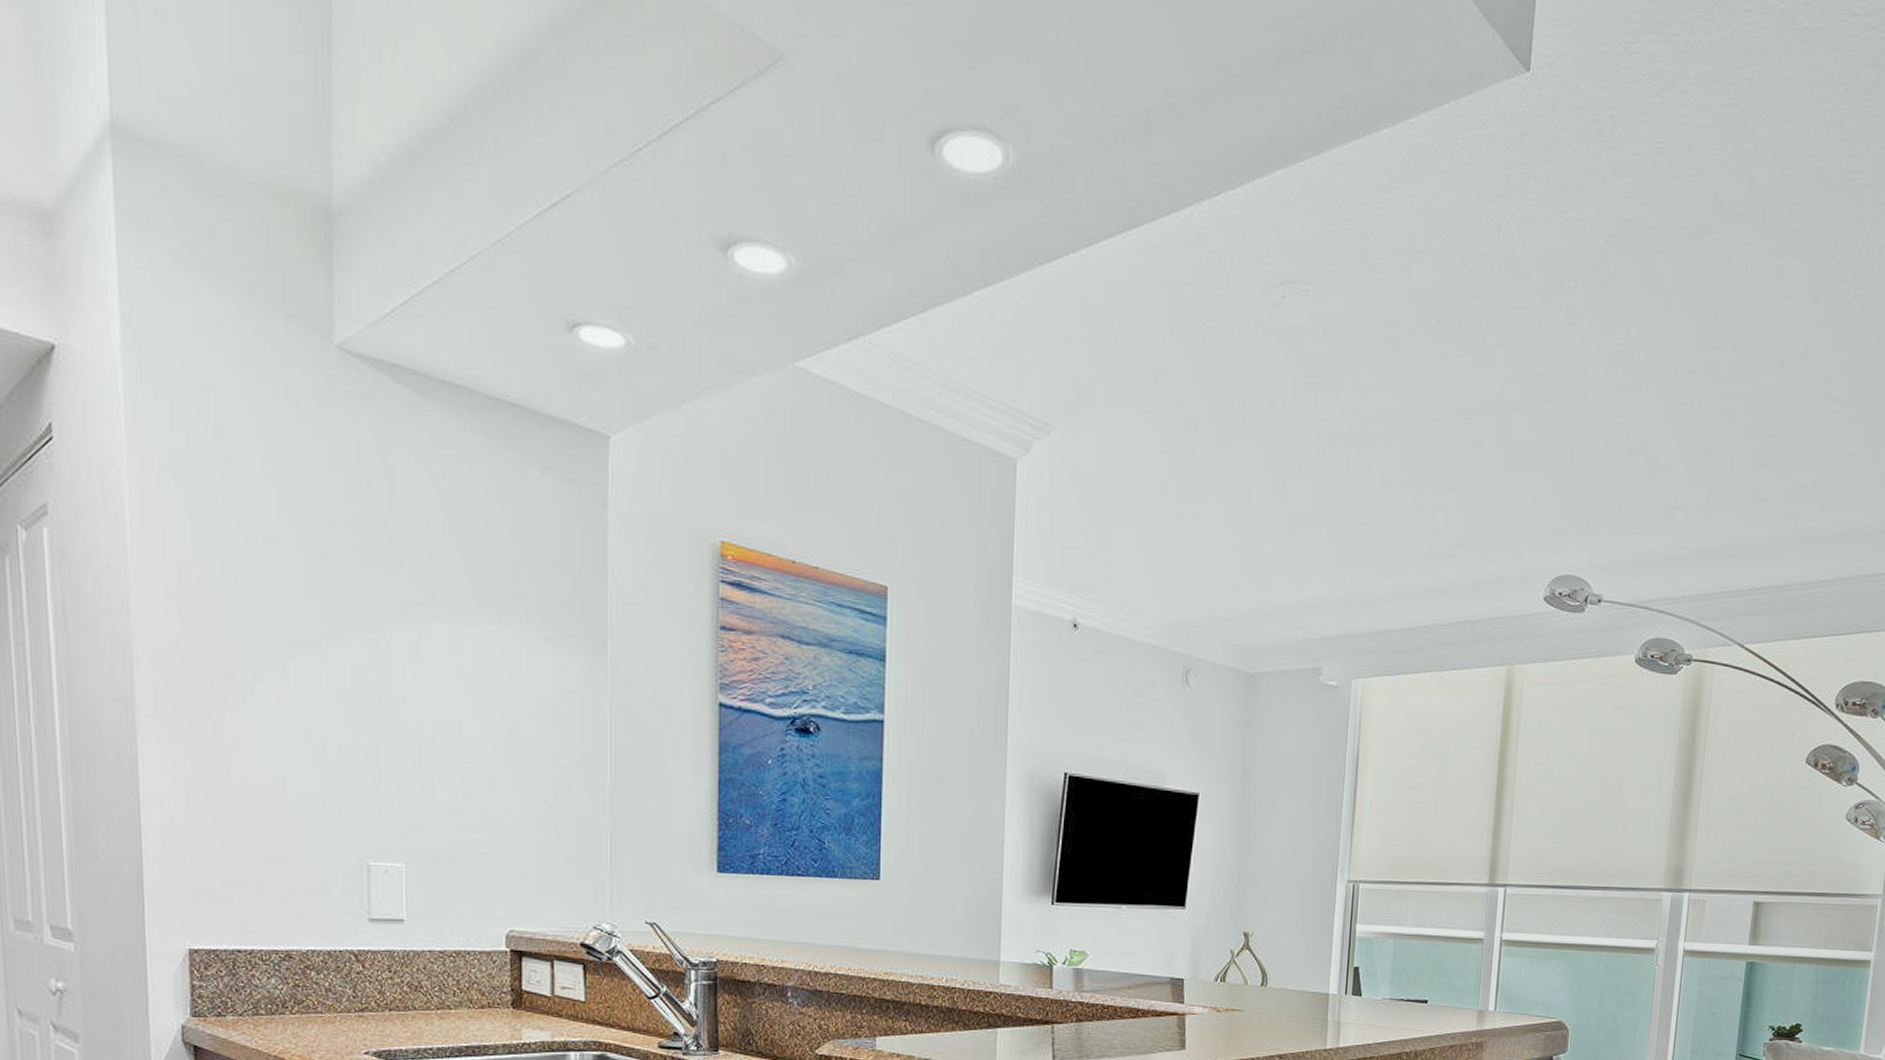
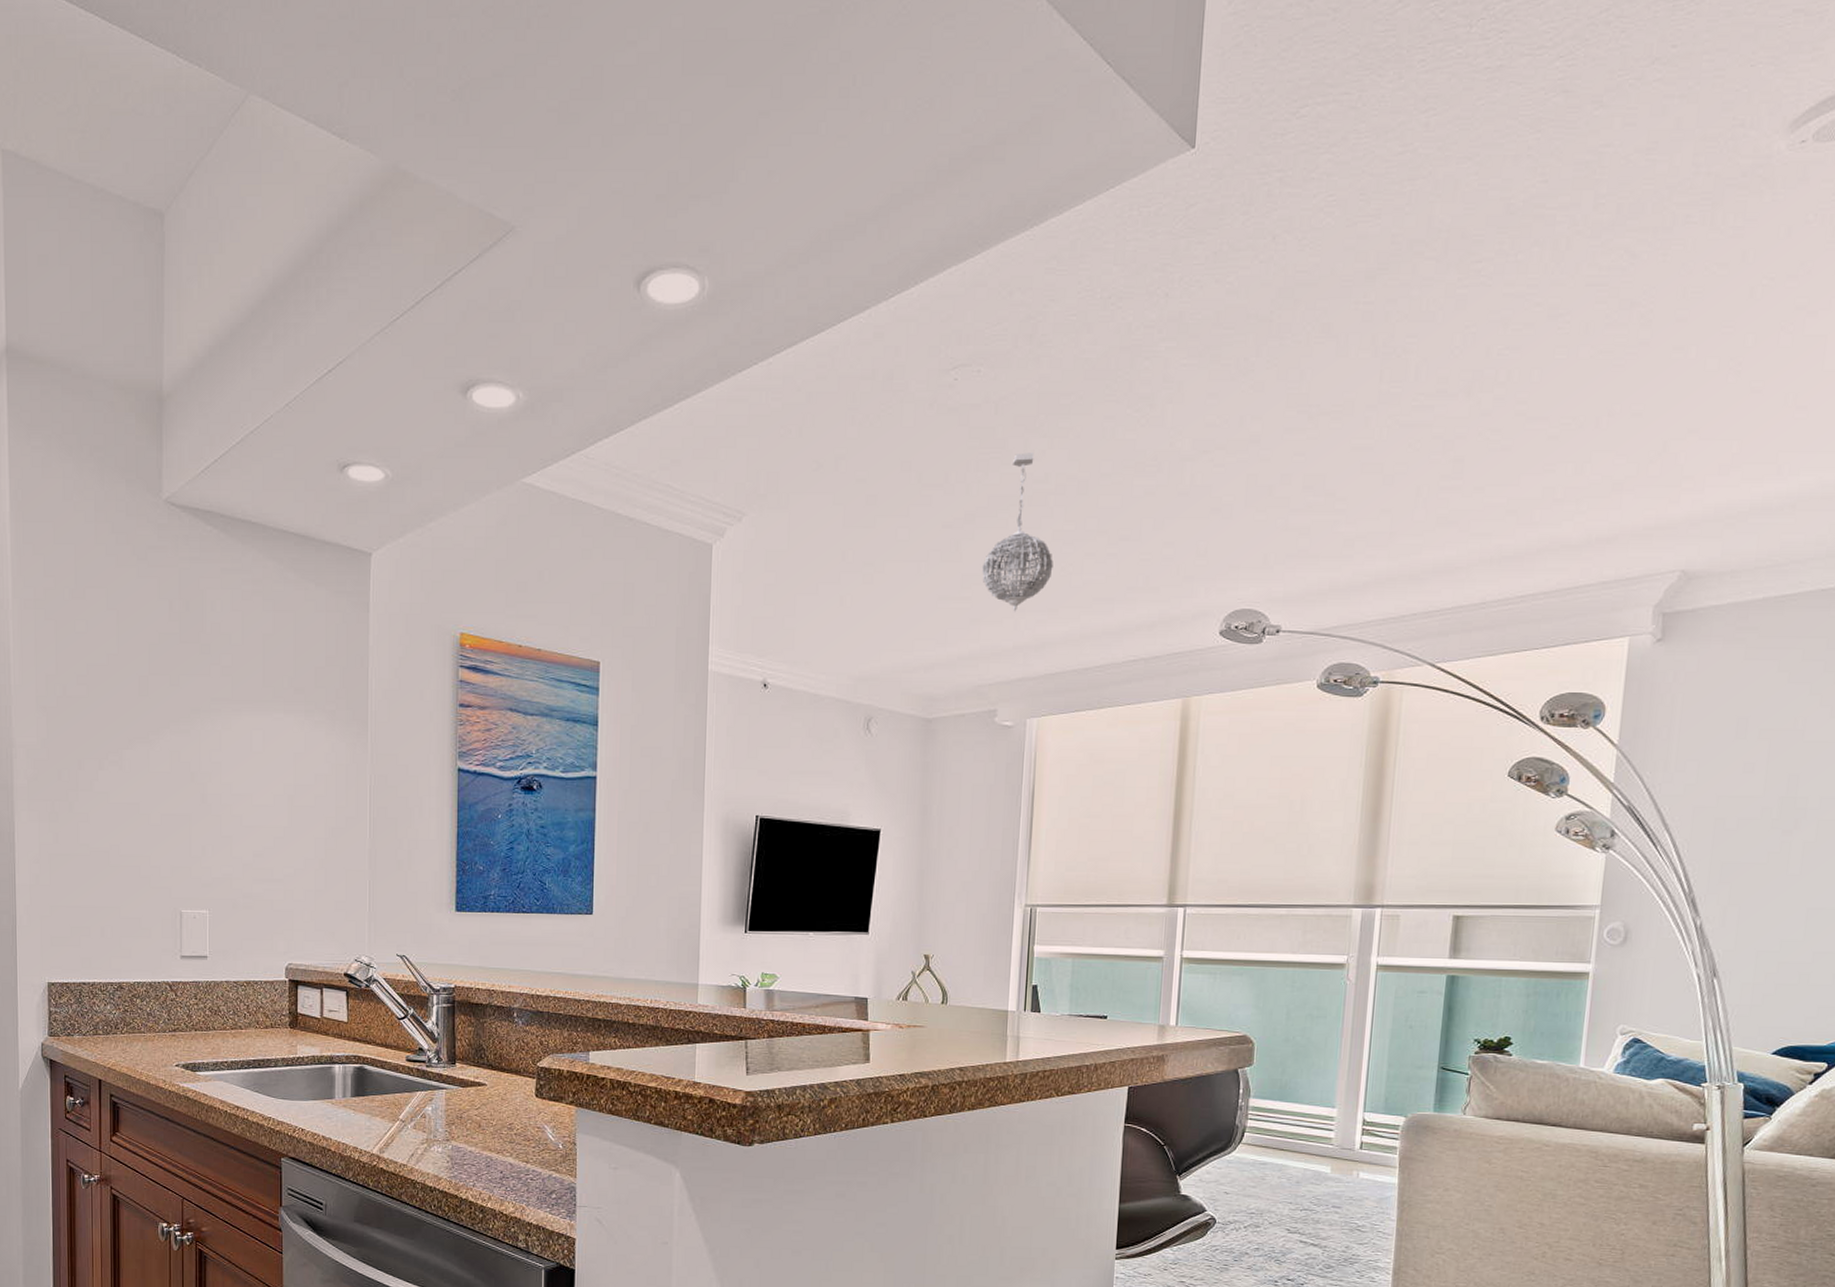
pendant light: none [1308,386,1381,562] -> present [982,452,1053,612]

